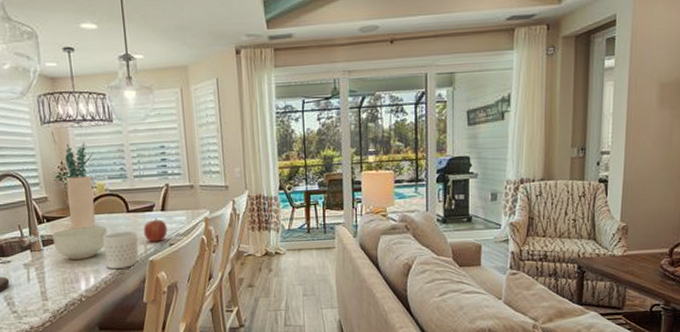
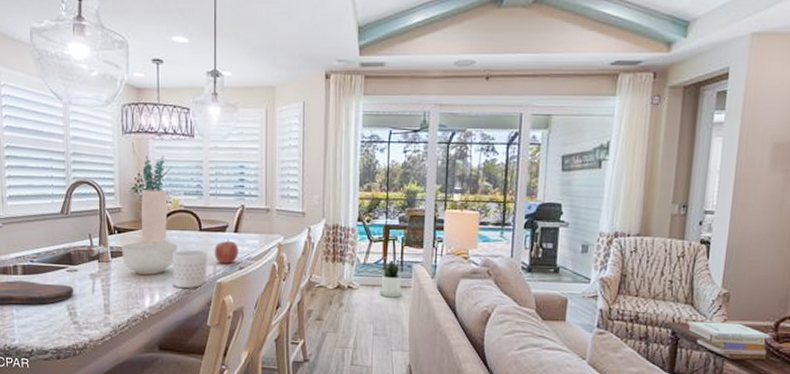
planter: none [305,224,327,260] -> present [379,260,402,298]
books: none [591,252,667,286] -> present [687,321,771,360]

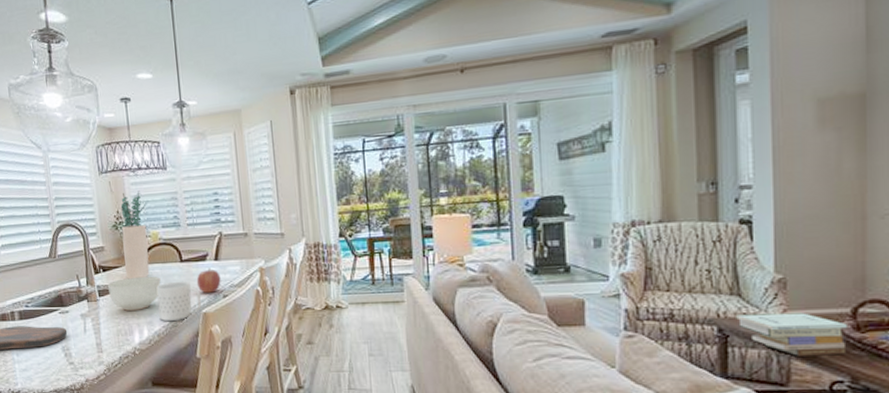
planter: present [379,260,402,298] -> none [370,275,396,315]

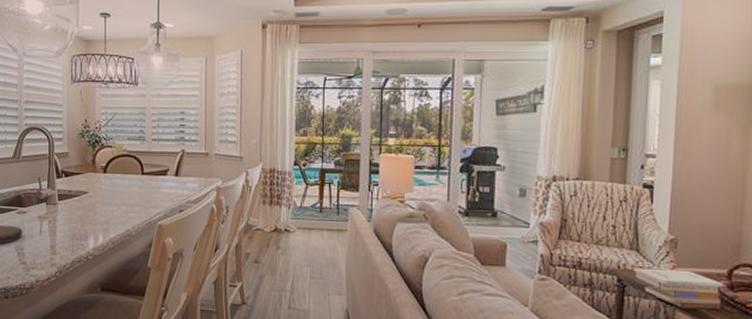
bowl: present [107,276,161,311] -> none [67,184,121,217]
vase: present [120,190,150,280] -> none [87,102,112,187]
mug: present [156,281,201,322] -> none [115,192,157,231]
fruit: present [196,267,221,293] -> none [155,182,179,206]

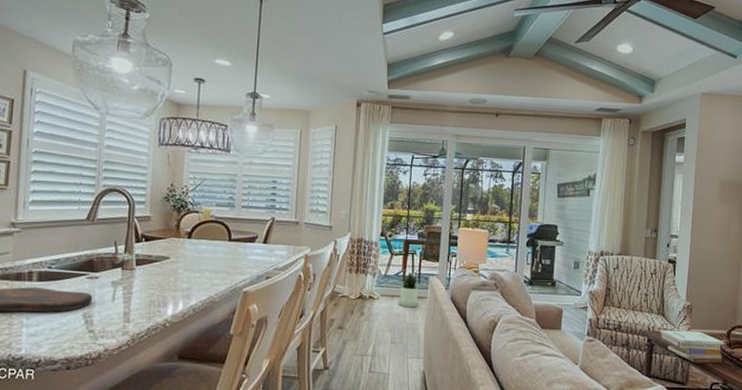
planter: none [316,204,339,241] -> present [398,273,419,308]

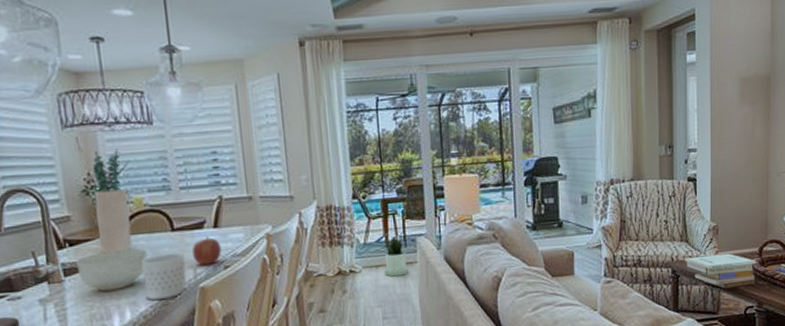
bowl: none [147,250,205,283] -> present [75,248,147,291]
vase: none [169,167,200,252] -> present [92,148,133,254]
mug: none [198,258,244,298] -> present [141,252,198,301]
fruit: none [241,249,267,273] -> present [191,236,222,265]

